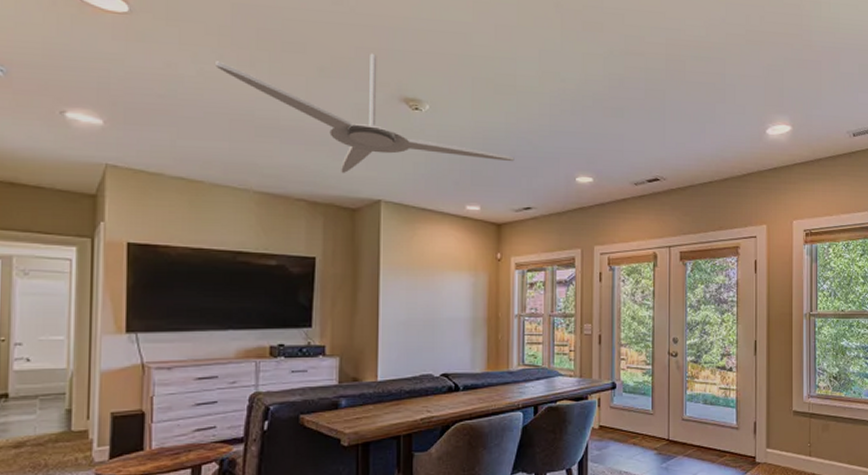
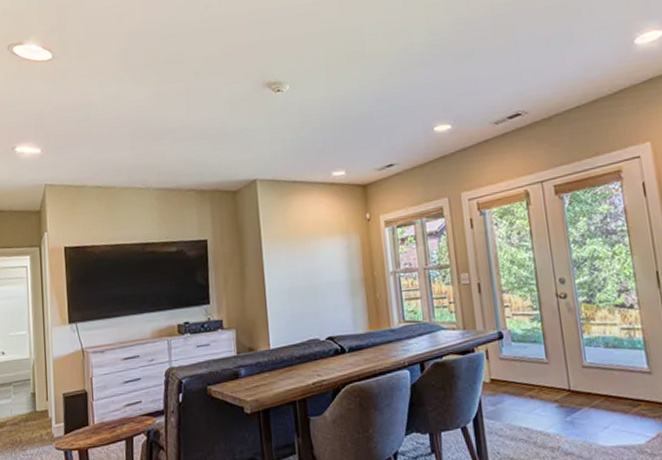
ceiling fan: present [216,53,515,173] -> none [116,49,372,160]

